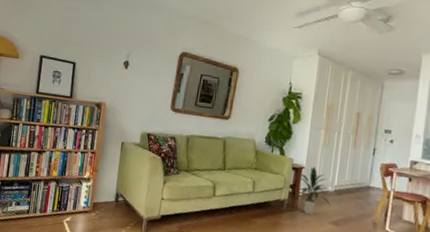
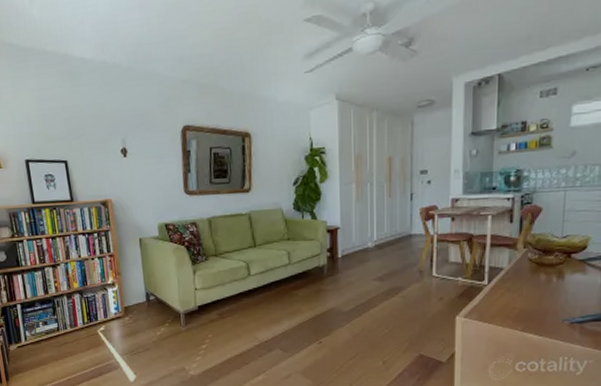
indoor plant: present [295,166,331,215] -> none [333,224,373,276]

